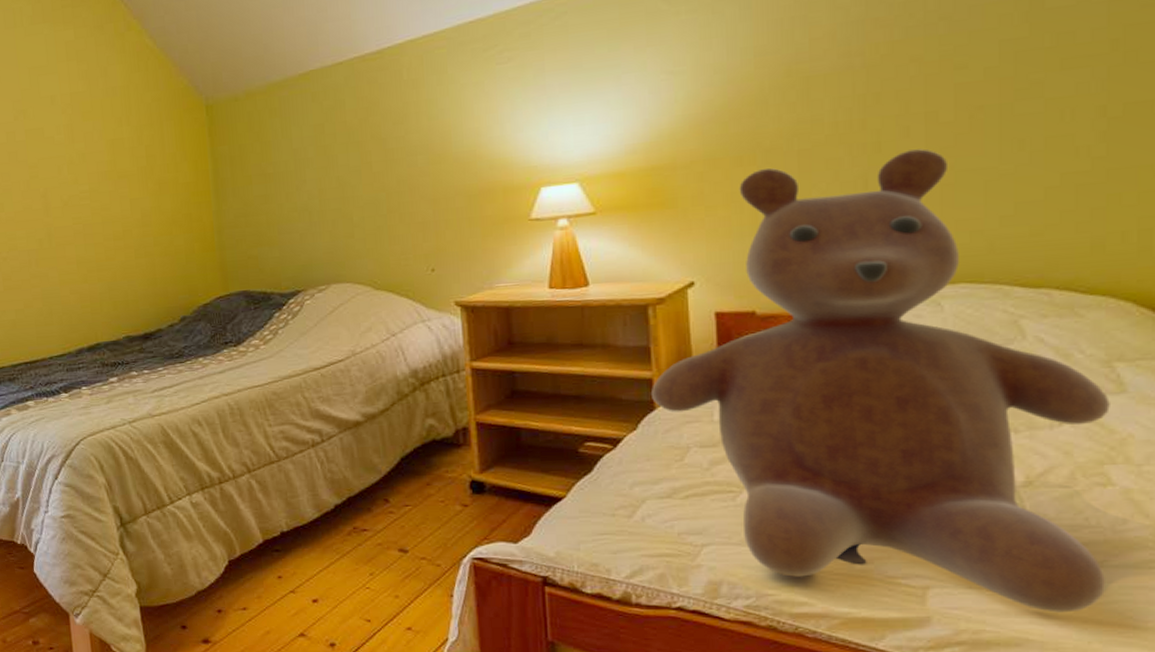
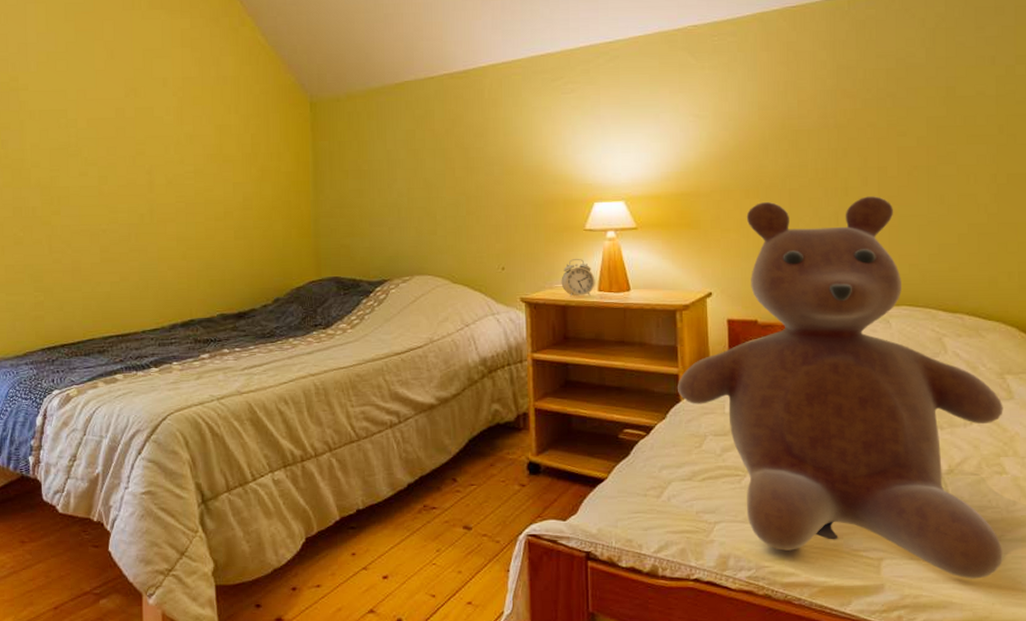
alarm clock: none [503,252,545,297] -> present [561,258,595,297]

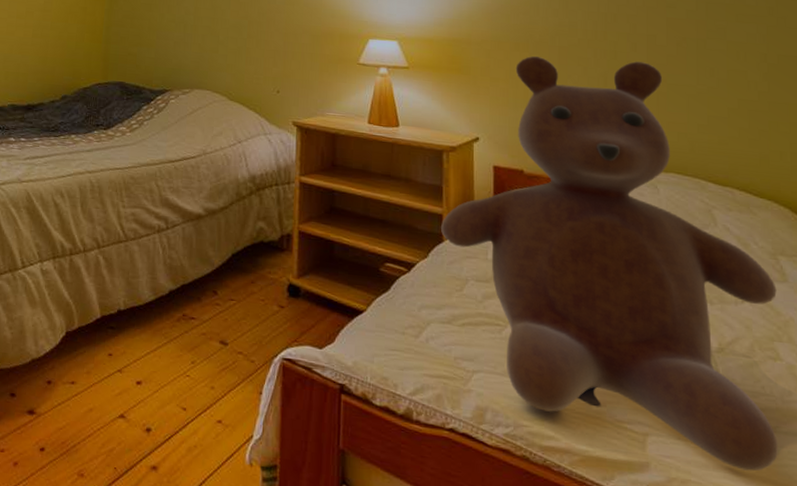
alarm clock: present [561,258,595,297] -> none [332,89,366,128]

